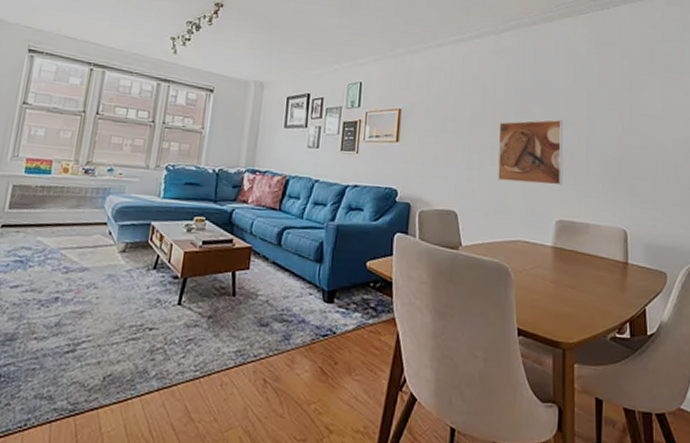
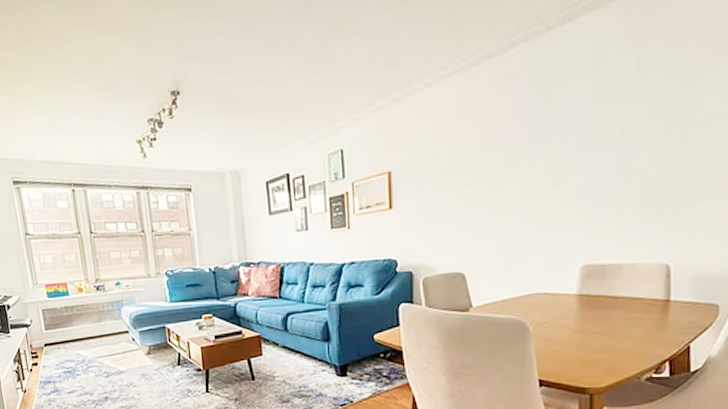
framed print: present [497,119,564,186] -> none [508,147,590,232]

